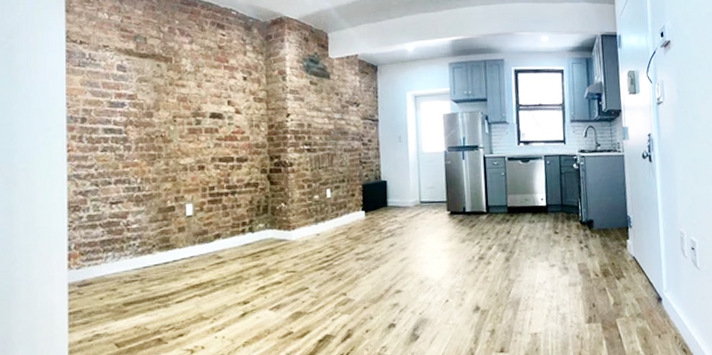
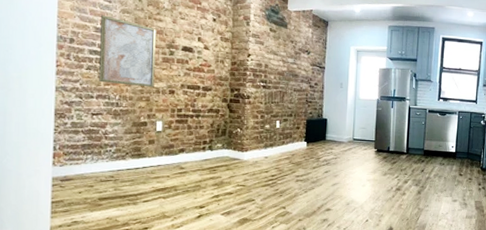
wall art: none [116,87,181,165] -> present [99,15,156,88]

